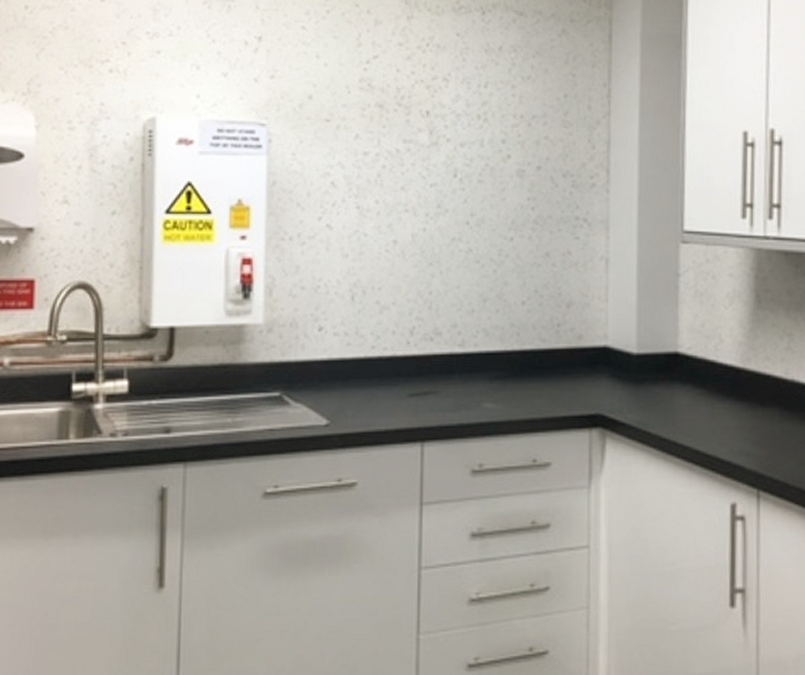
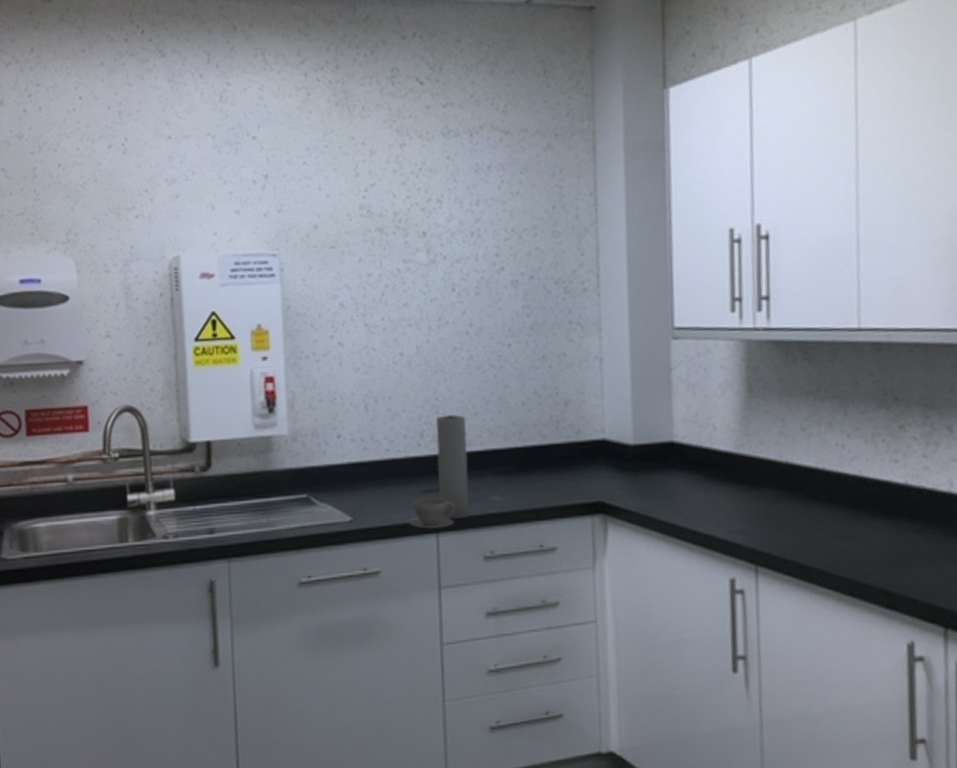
teacup: none [392,401,444,437] -> present [409,497,456,529]
paper towel roll: none [426,310,461,426] -> present [436,414,469,519]

